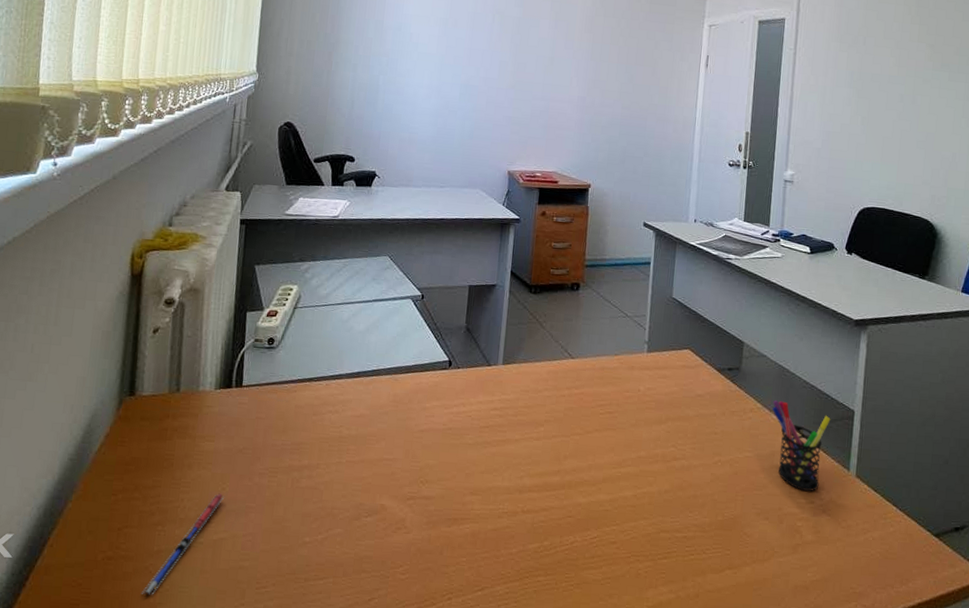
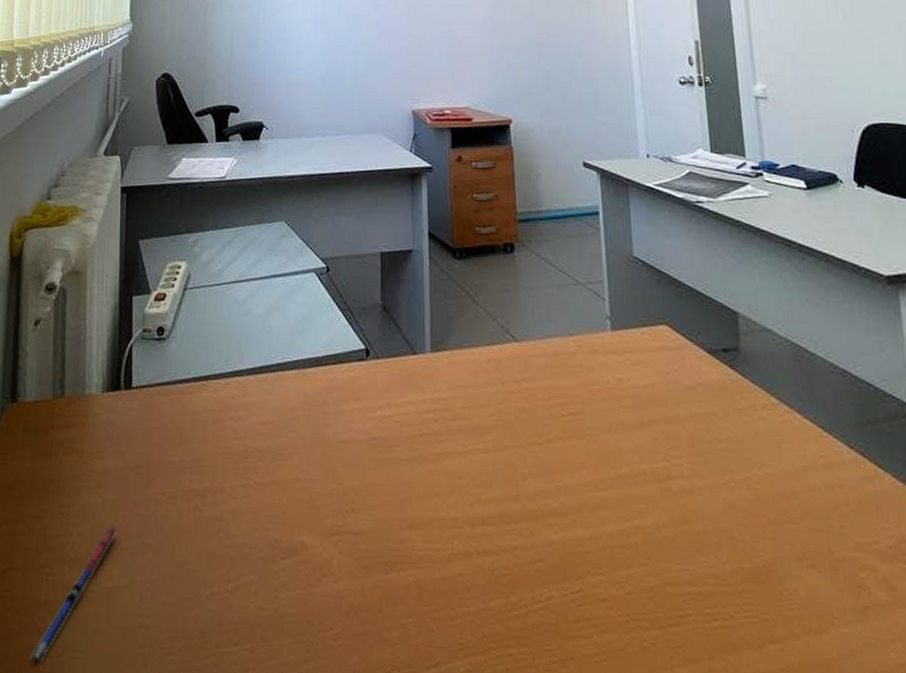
pen holder: present [772,400,831,491] -> none [792,392,881,525]

